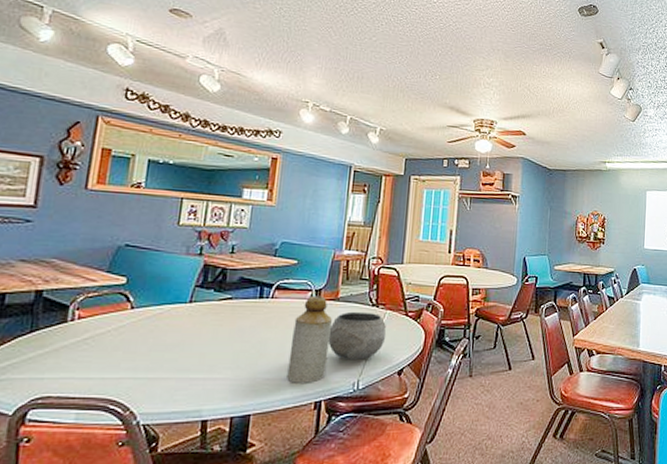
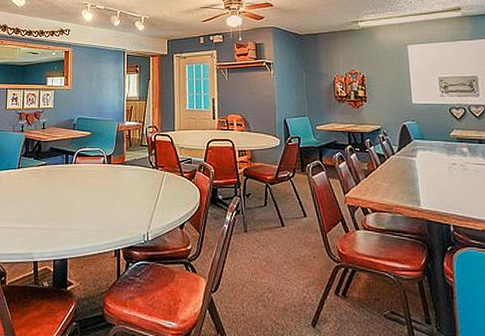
bottle: present [287,295,333,383] -> none [91,161,122,234]
bowl: present [328,311,387,359] -> none [120,173,167,215]

